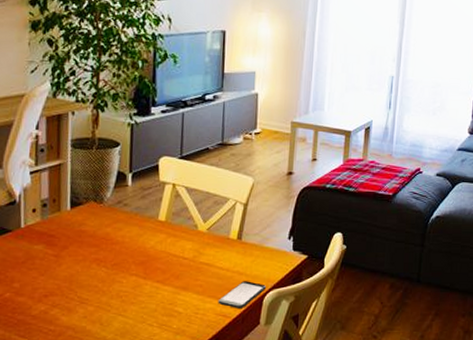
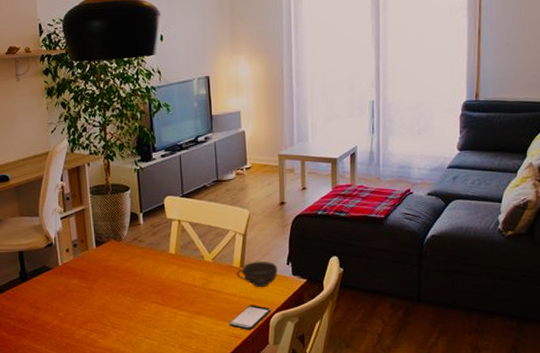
cup: none [232,233,278,263] -> present [236,261,278,288]

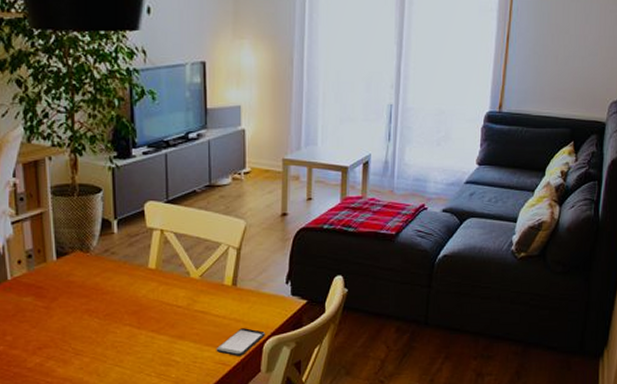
cup: present [236,261,278,288] -> none [227,279,275,309]

